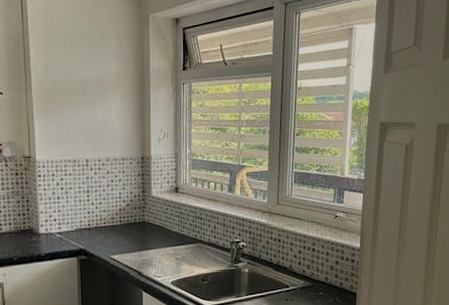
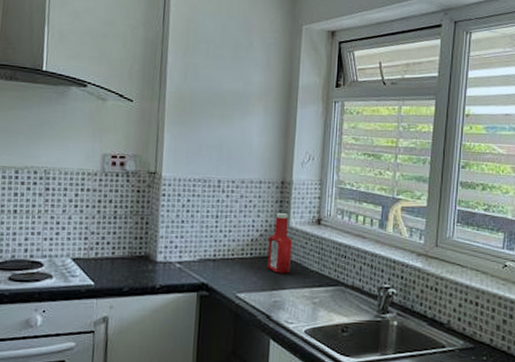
ketchup bottle: none [135,185,156,236] -> present [267,213,293,273]

